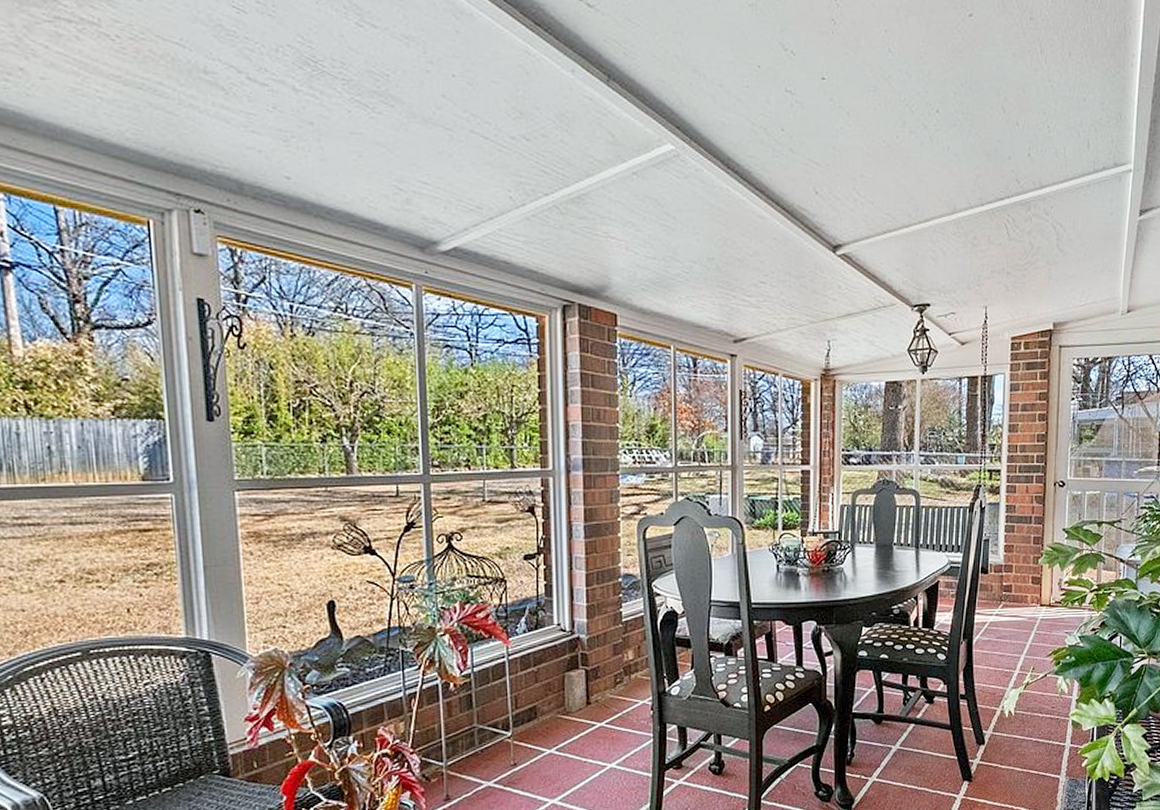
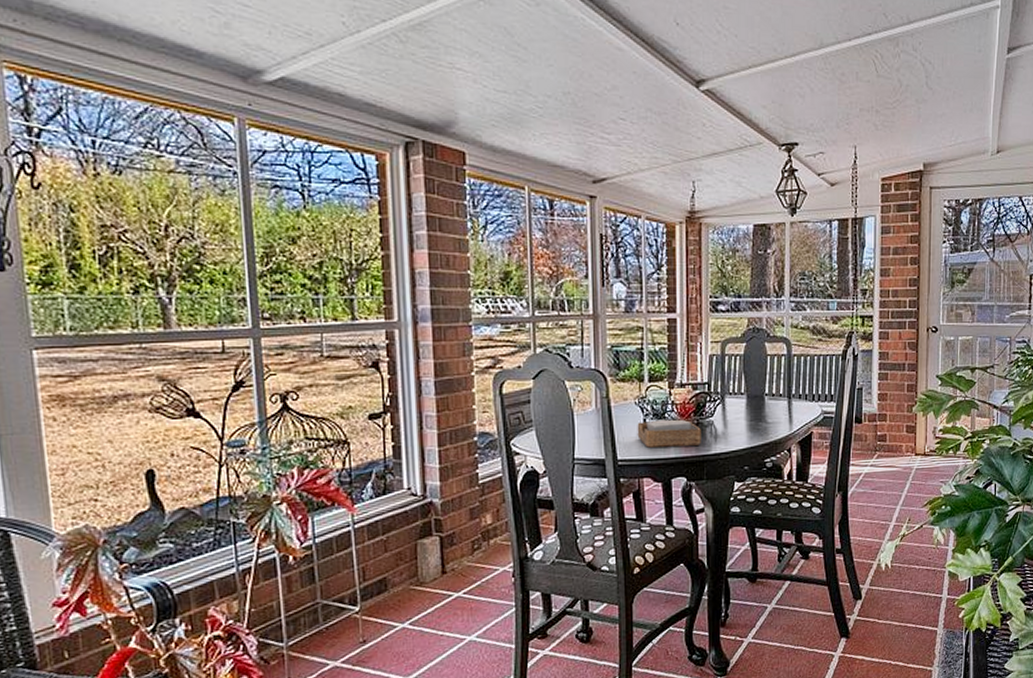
napkin holder: none [770,566,831,592] -> present [637,419,701,448]

